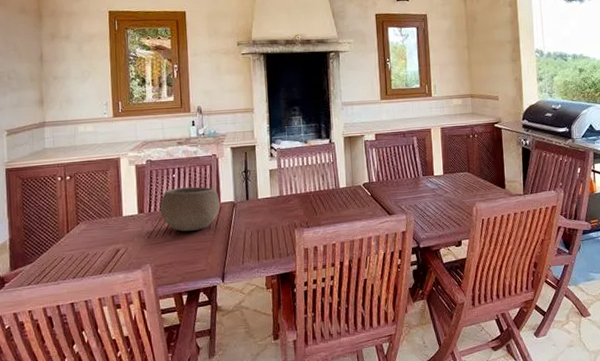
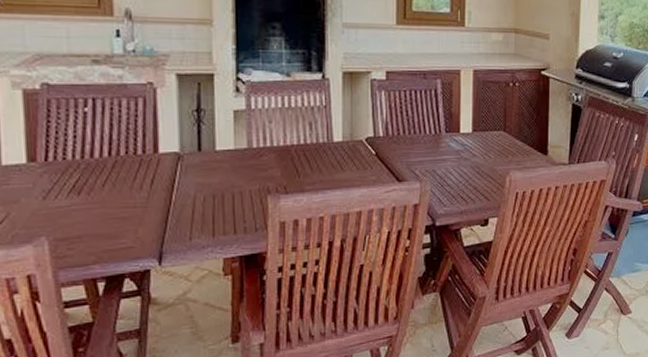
bowl: present [160,186,220,232] -> none [62,128,158,192]

